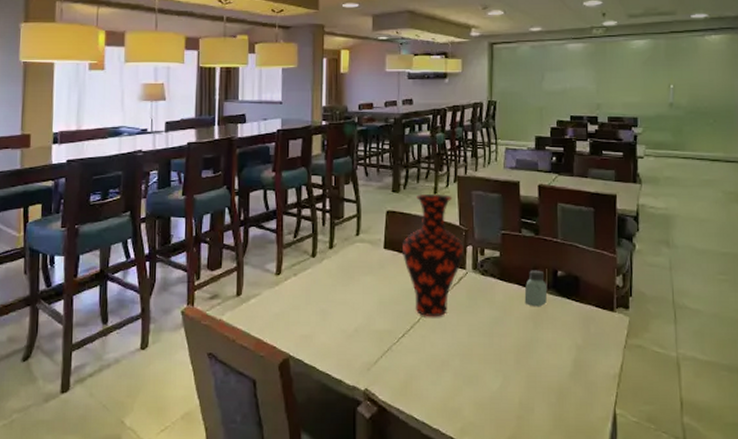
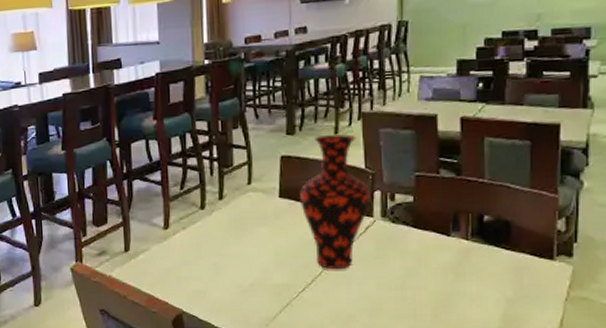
saltshaker: present [524,270,548,307] -> none [443,215,471,257]

